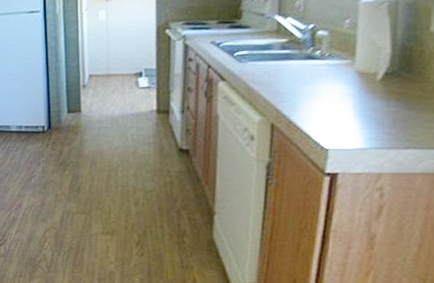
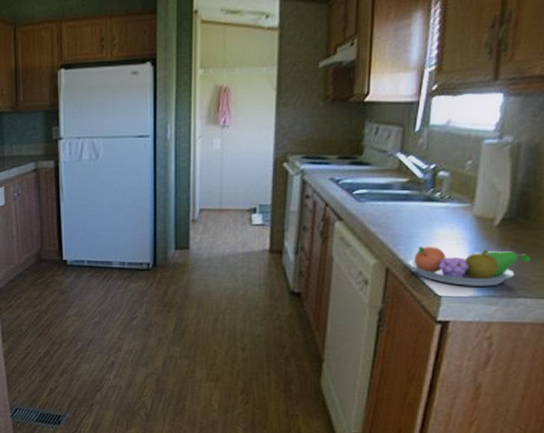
fruit bowl: none [292,101,417,139] -> present [408,246,530,286]

